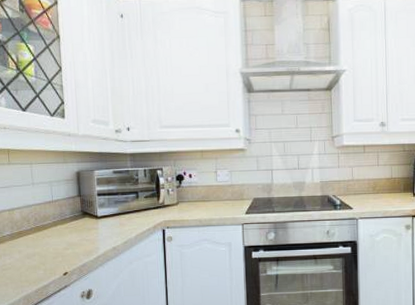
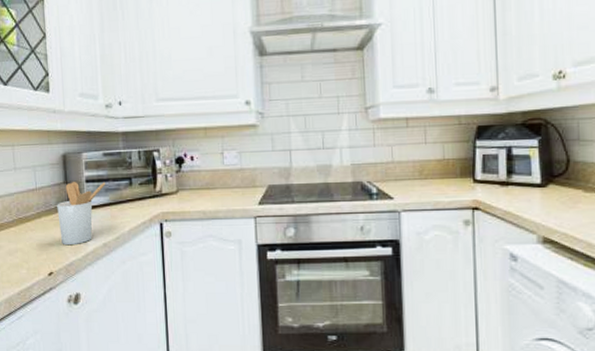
utensil holder: none [71,195,116,250] -> present [57,182,106,246]

